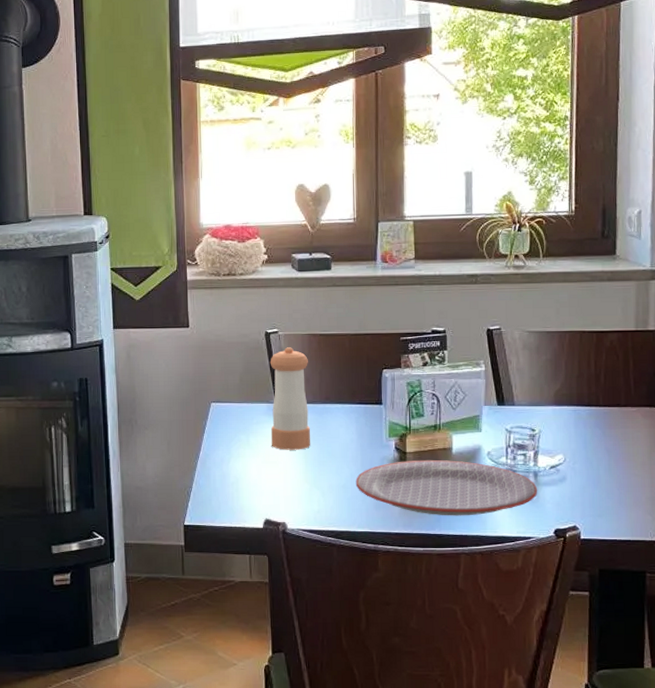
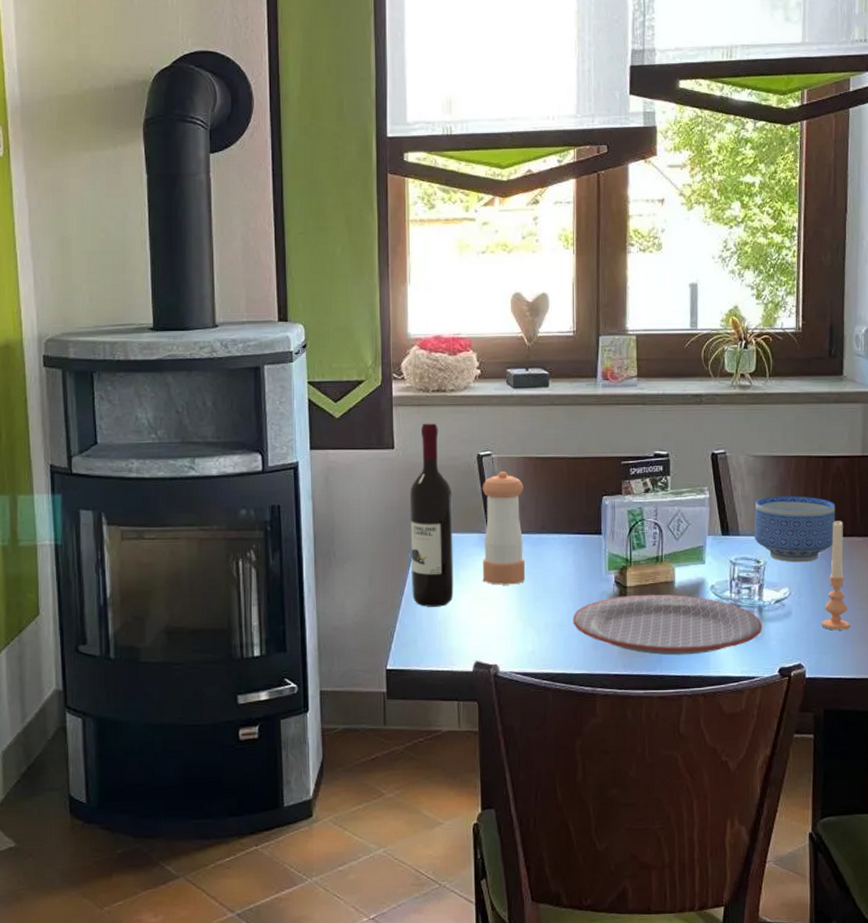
wine bottle: none [203,303,245,470] -> present [409,422,454,607]
bowl: none [528,368,610,431] -> present [754,495,836,563]
candle: none [596,392,624,495] -> present [821,521,850,630]

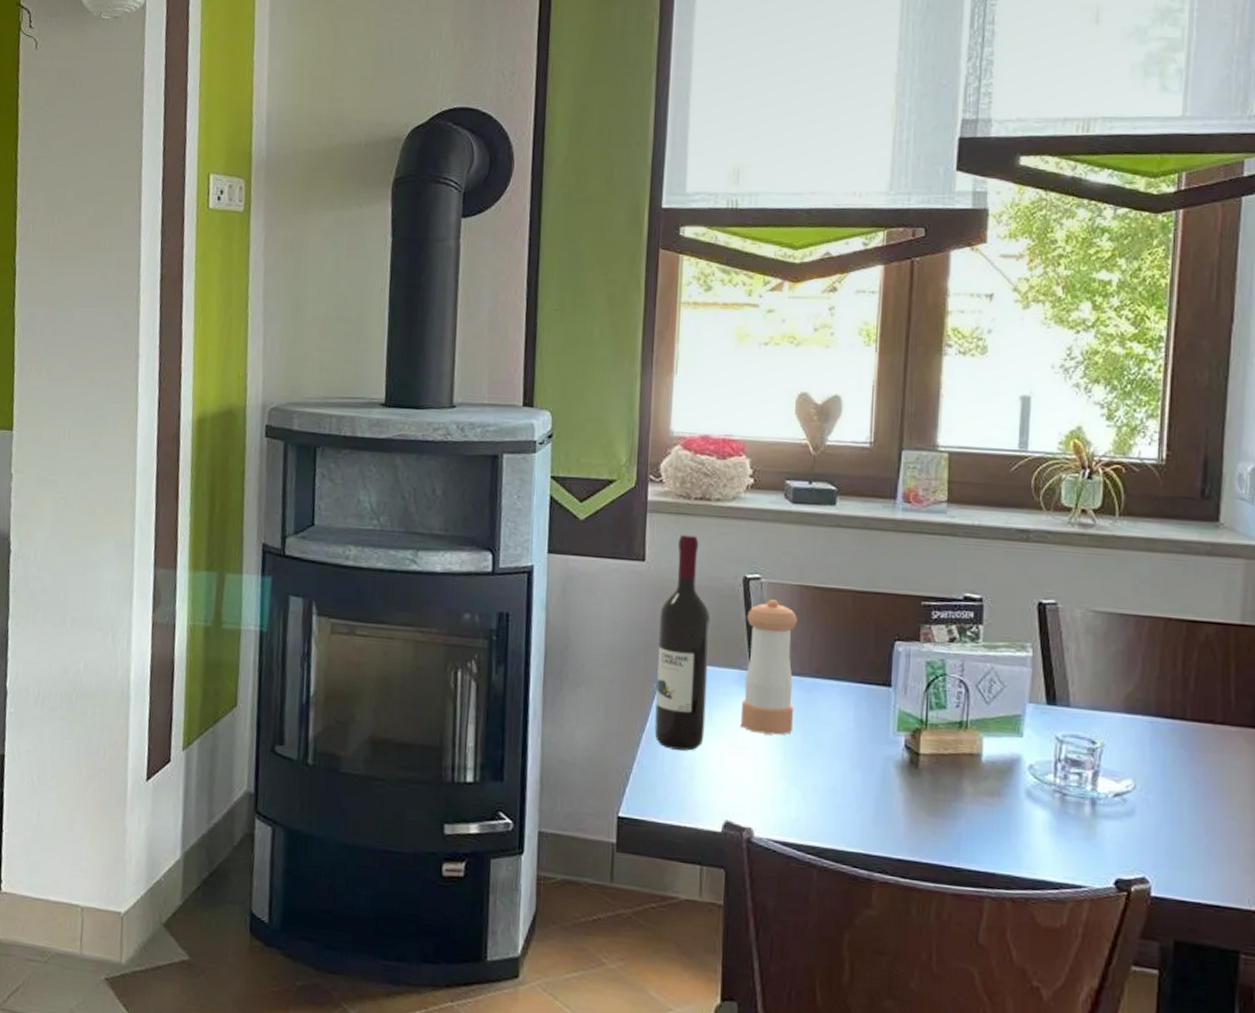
plate: present [573,595,763,656] -> none [848,764,1096,848]
bowl: present [754,495,836,563] -> none [1089,663,1202,751]
candle: present [821,521,850,630] -> none [1175,702,1215,843]

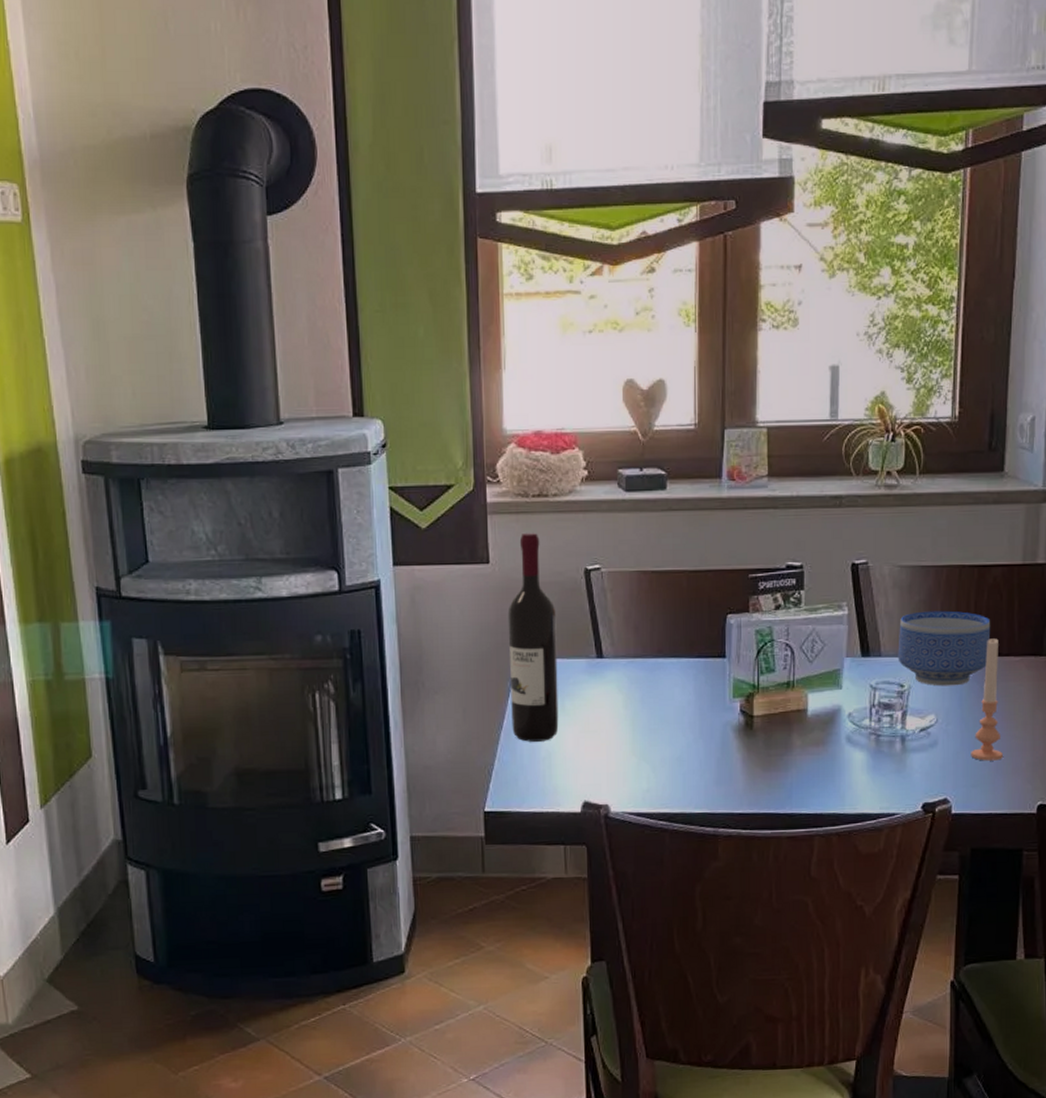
pepper shaker: present [741,599,797,735] -> none [590,588,640,716]
bowl: none [1089,663,1202,751] -> present [898,610,991,686]
candle: none [1175,702,1215,843] -> present [971,638,1003,761]

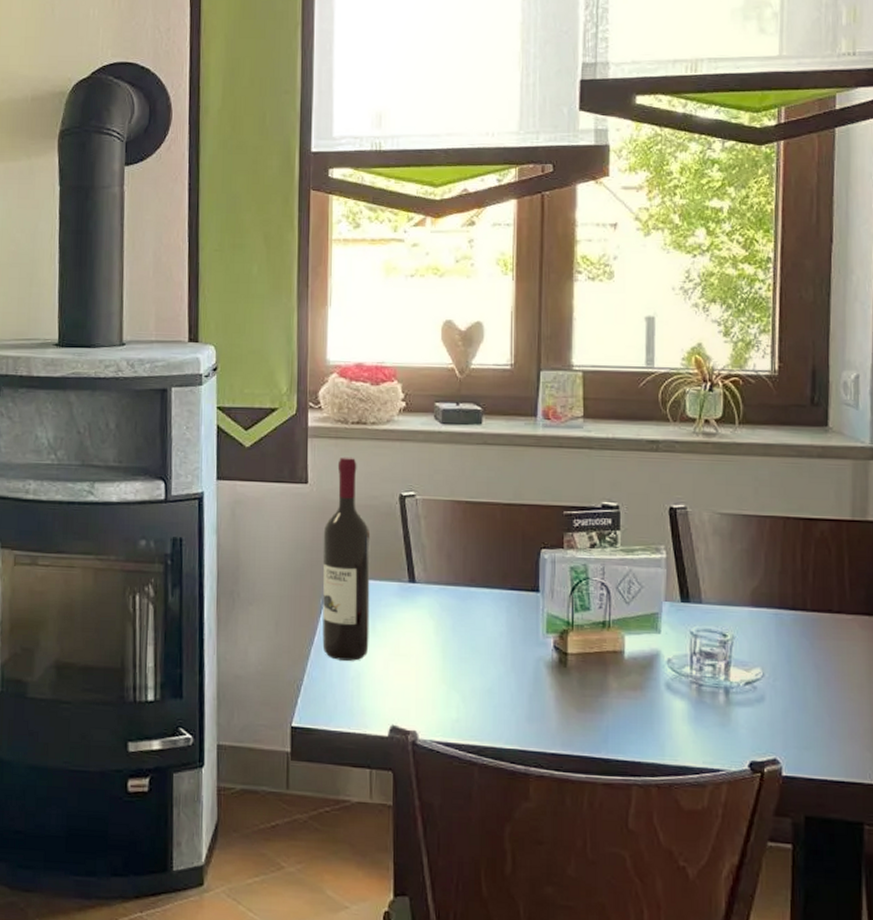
bowl: present [898,610,991,686] -> none [719,560,820,640]
candle: present [971,638,1003,761] -> none [801,594,837,723]

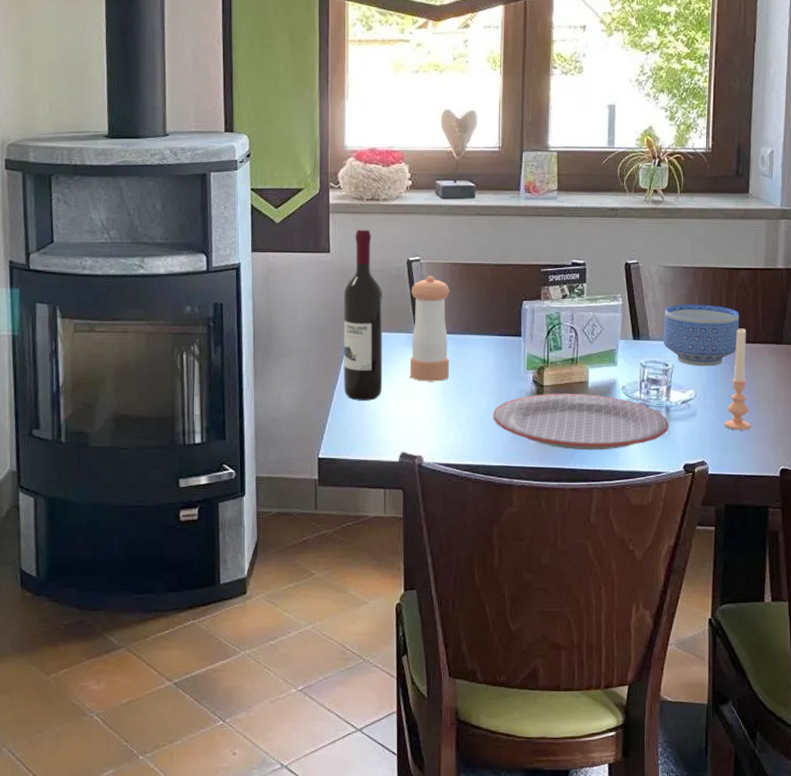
pepper shaker: none [403,515,451,642] -> present [410,276,450,382]
plate: none [504,663,730,738] -> present [493,394,669,451]
bowl: none [719,560,820,640] -> present [663,304,740,367]
candle: none [801,594,837,723] -> present [724,328,751,430]

